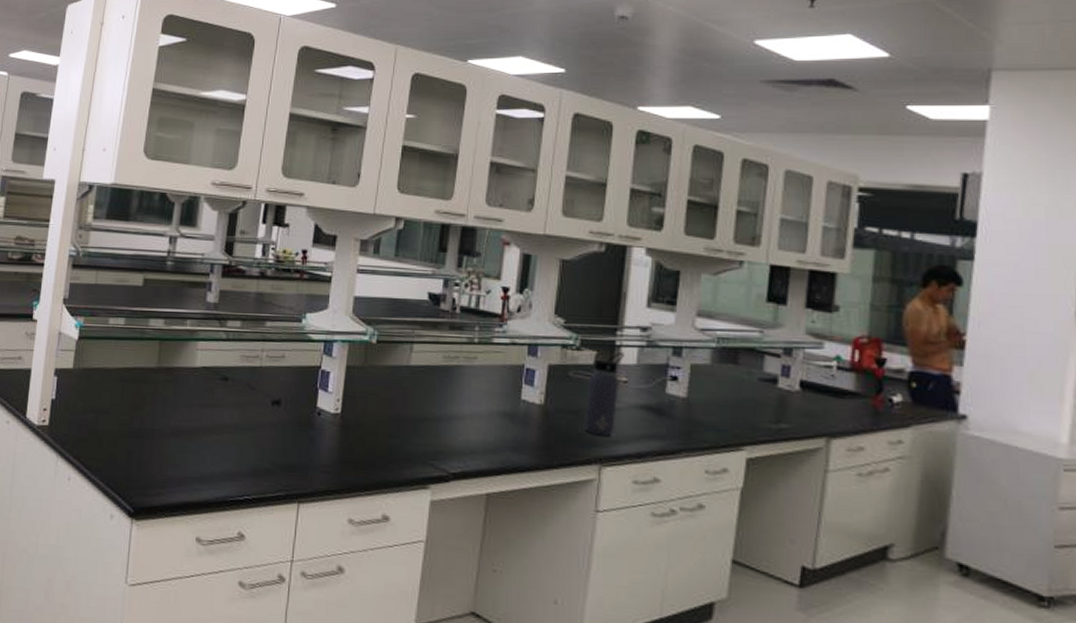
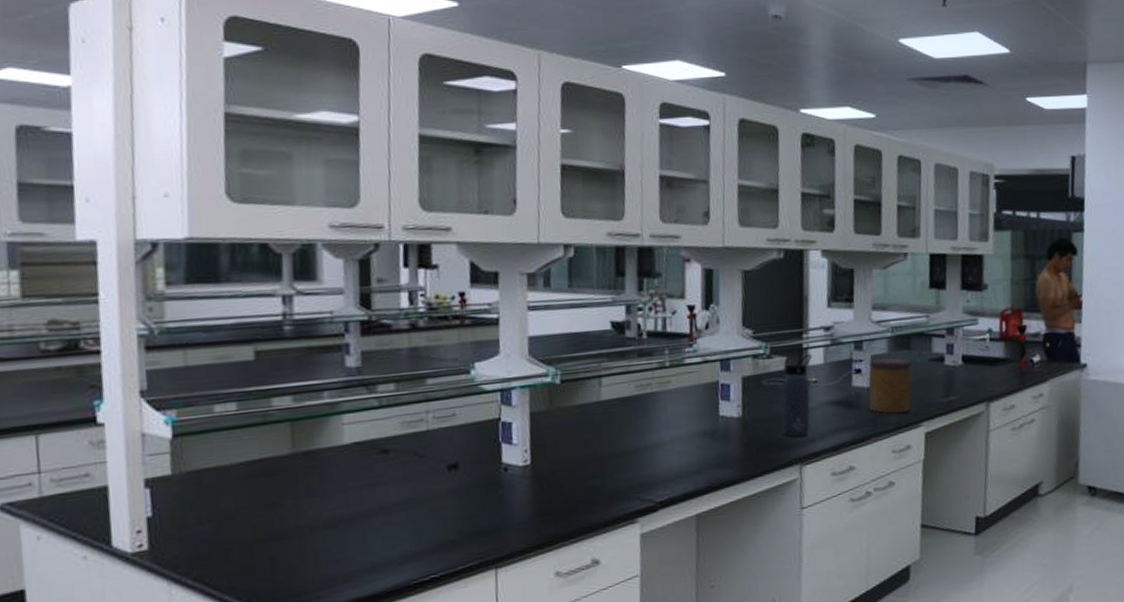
jar: none [681,368,739,431] -> present [867,357,913,414]

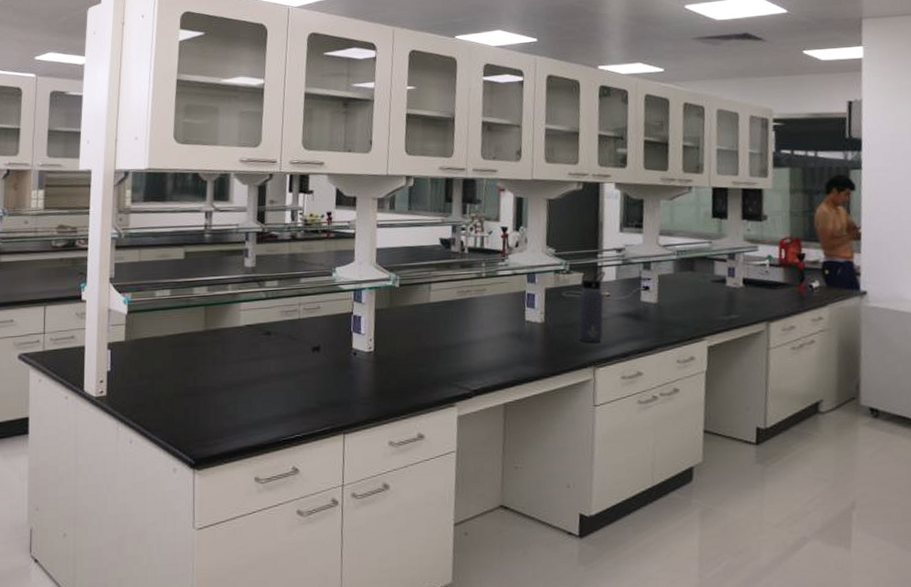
jar: present [867,357,913,414] -> none [655,277,696,327]

